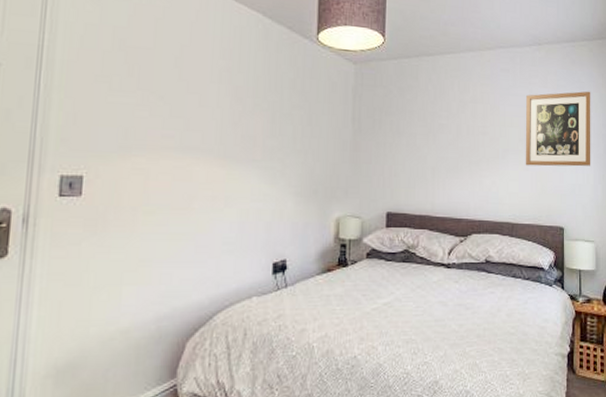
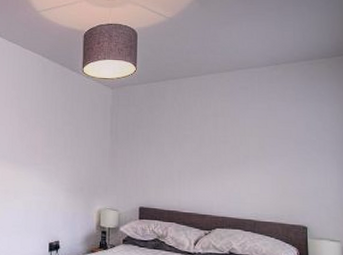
wall art: present [525,91,591,167] -> none [265,103,334,172]

